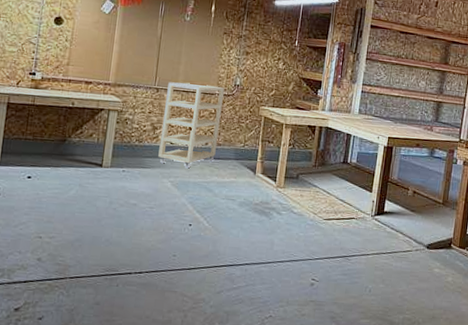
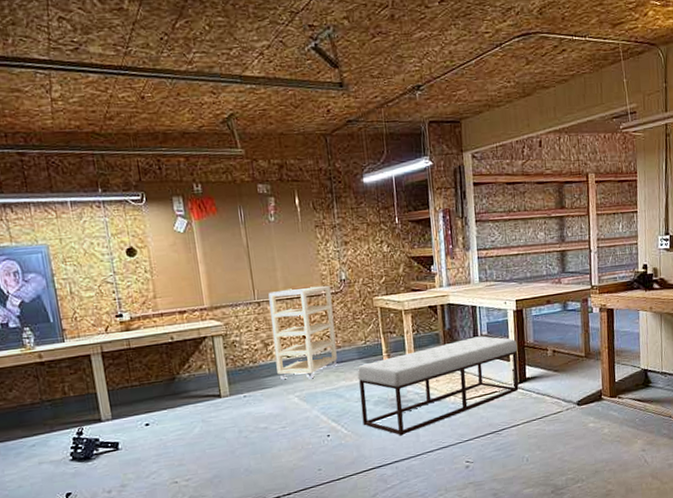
bench: none [224,162,382,241] -> present [357,336,519,436]

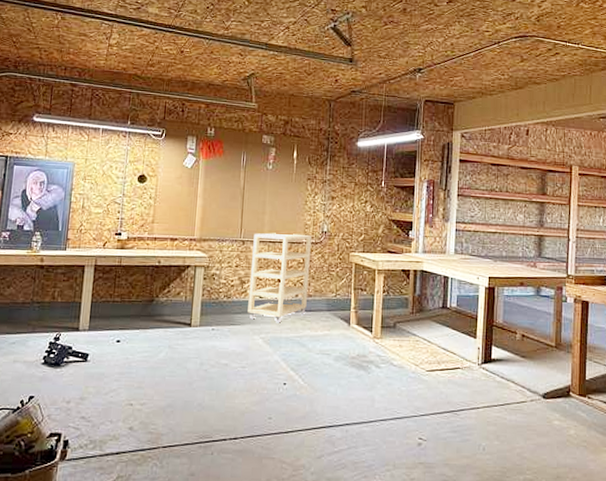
bench: present [357,336,519,436] -> none [320,307,486,398]

